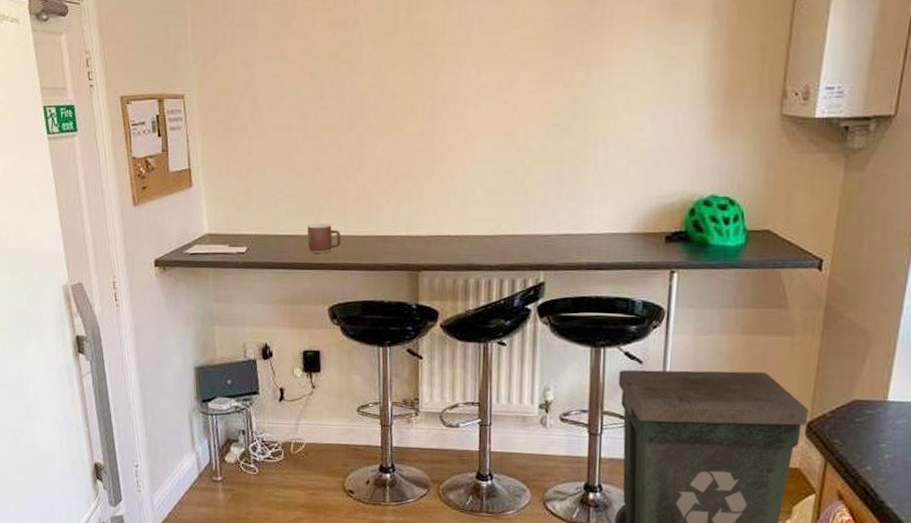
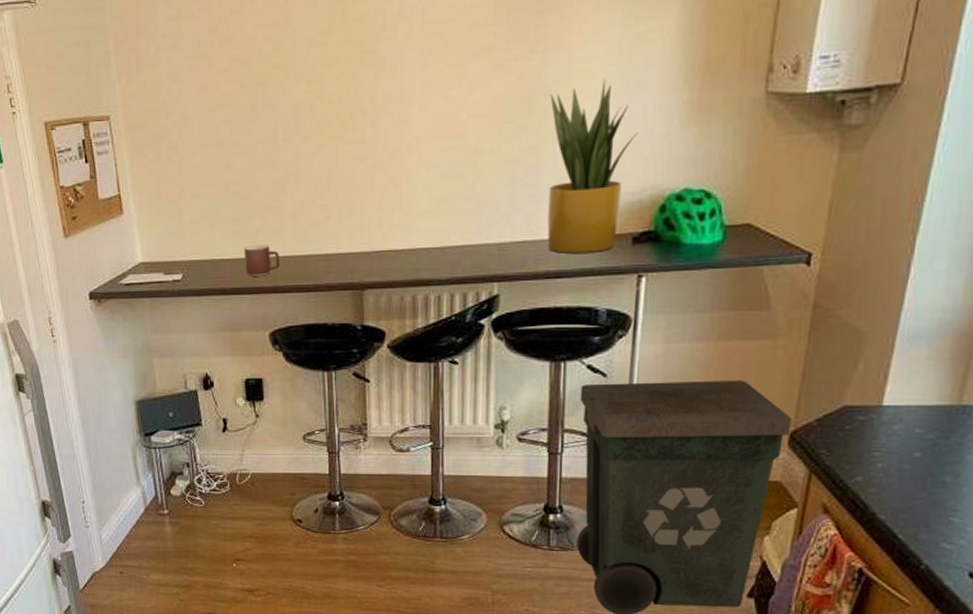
planter: none [589,93,671,248] -> present [547,78,639,253]

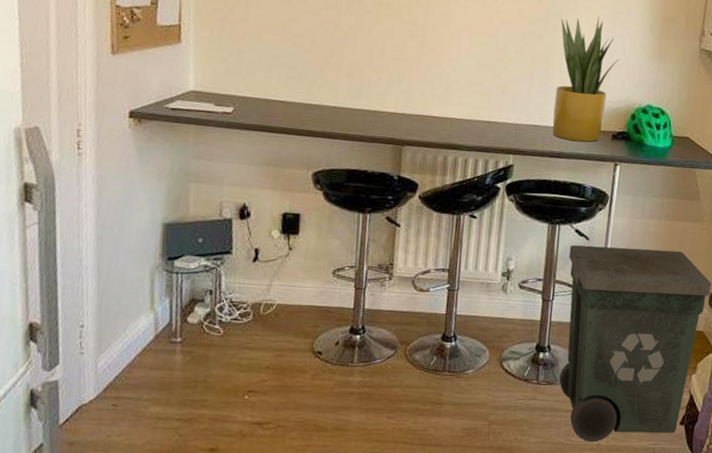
mug: present [244,245,280,277] -> none [297,92,331,121]

